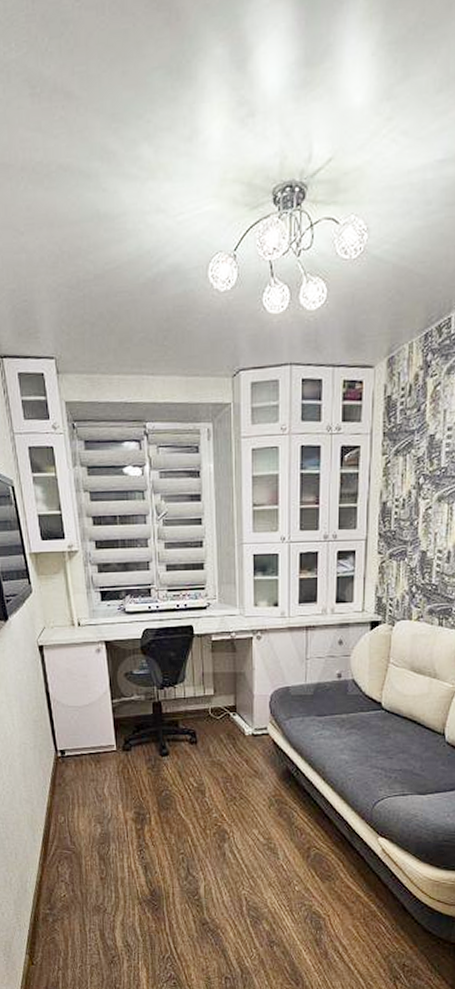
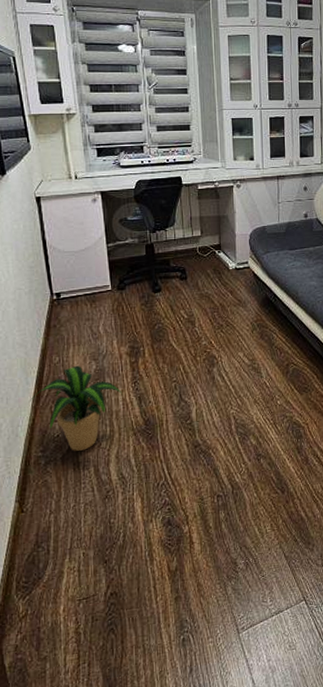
potted plant: none [37,827,127,913] -> present [30,365,122,451]

